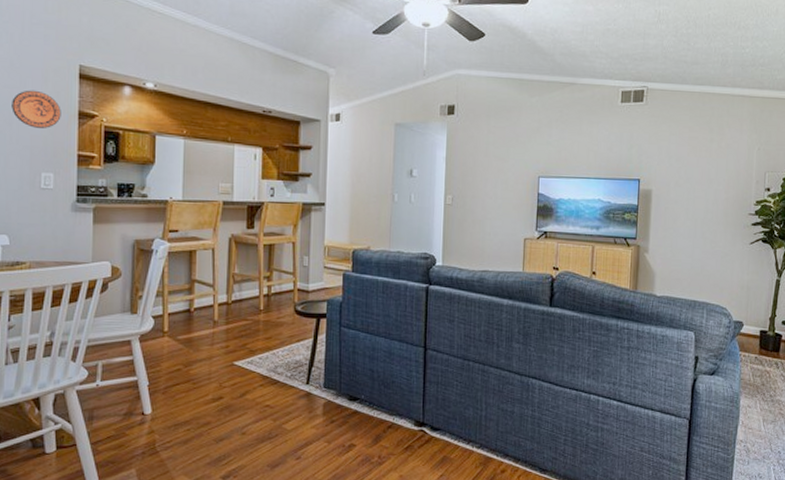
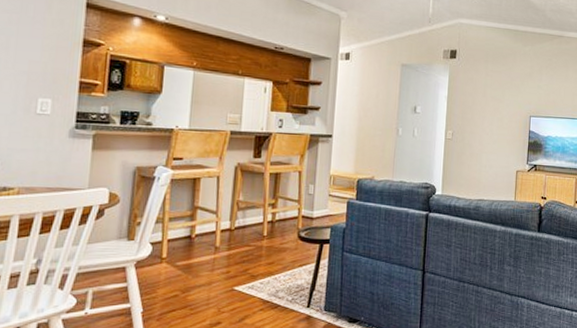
decorative plate: present [12,90,61,128] -> none [9,16,65,55]

